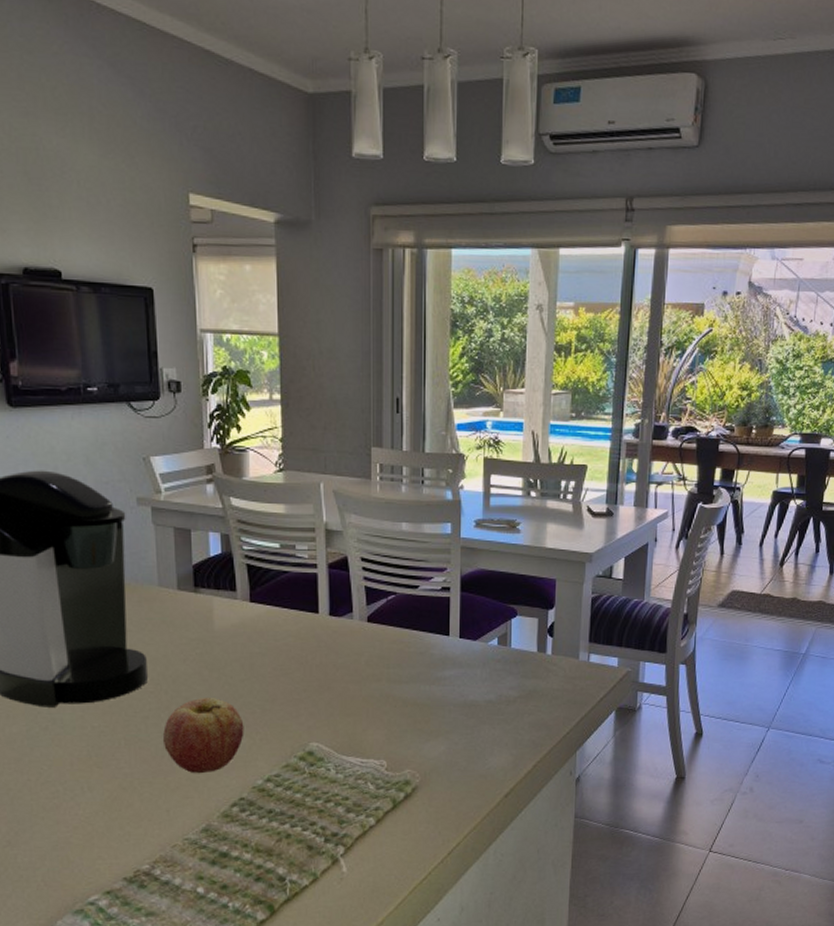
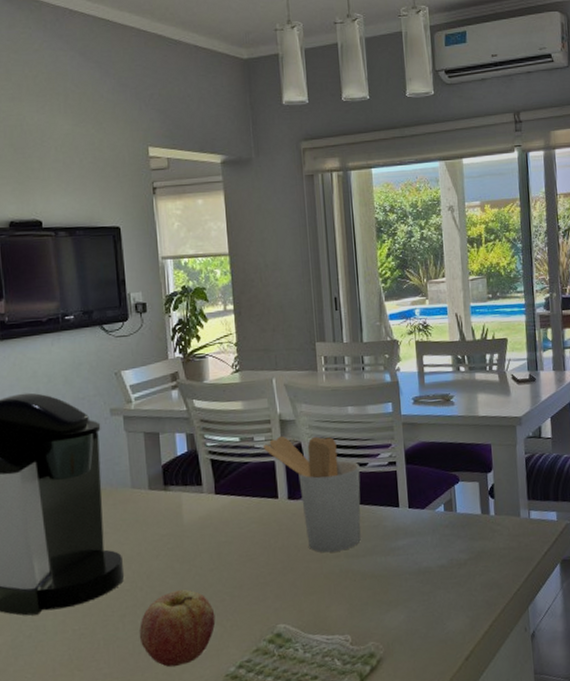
utensil holder: none [305,547,410,675] -> present [262,436,361,553]

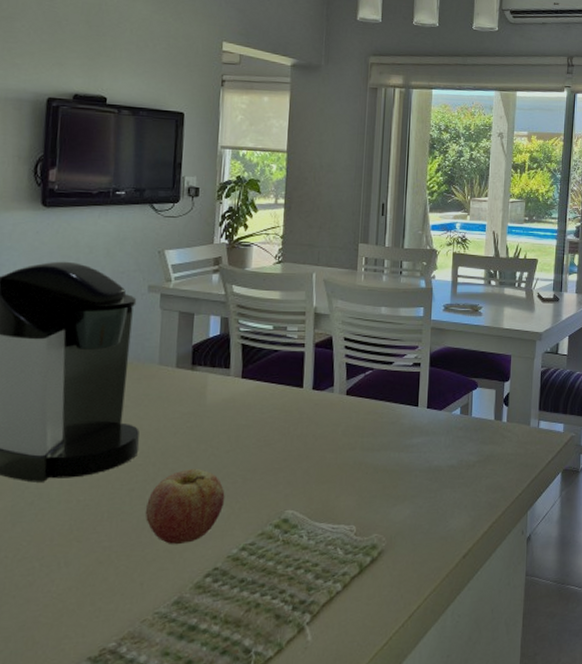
utensil holder: present [262,436,361,553] -> none [294,328,385,444]

